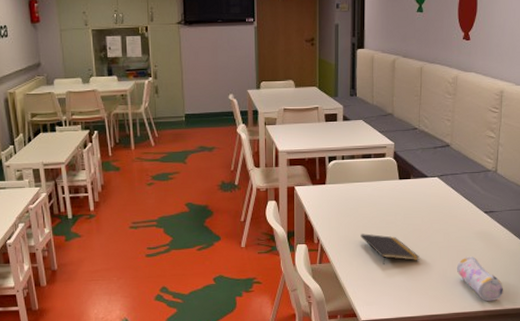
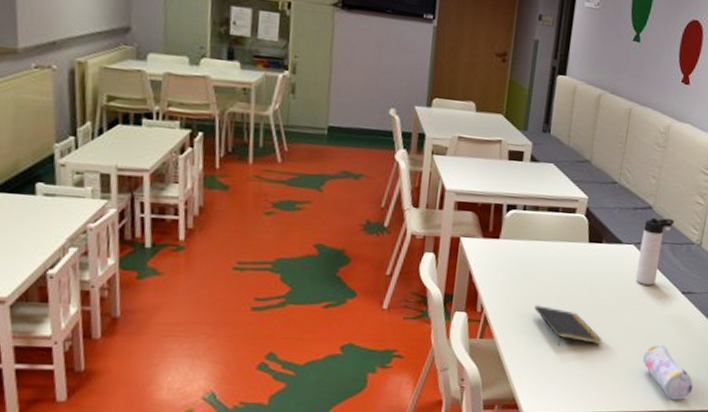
thermos bottle: none [442,153,471,209] -> present [635,217,675,285]

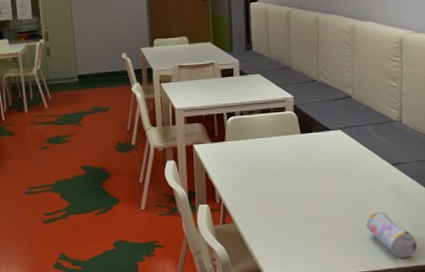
notepad: present [534,305,602,346] -> none [264,191,327,223]
thermos bottle: present [635,217,675,285] -> none [346,103,374,162]

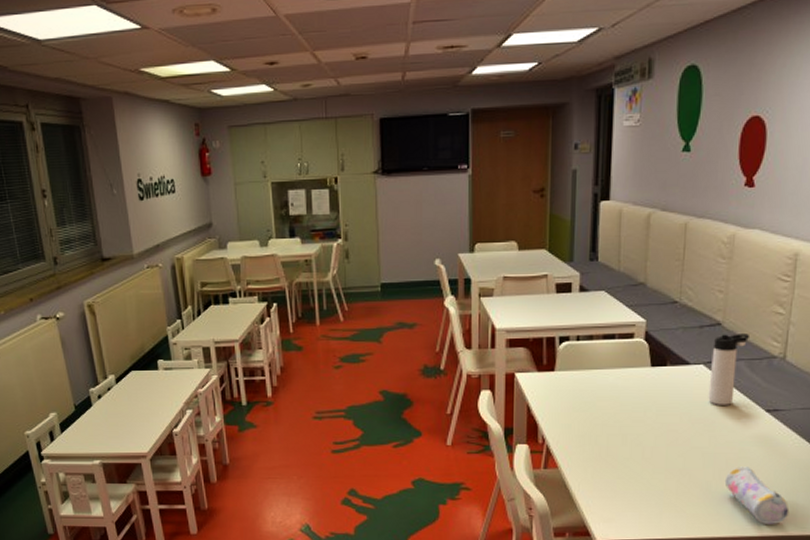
thermos bottle: none [346,103,374,162] -> present [708,334,751,405]

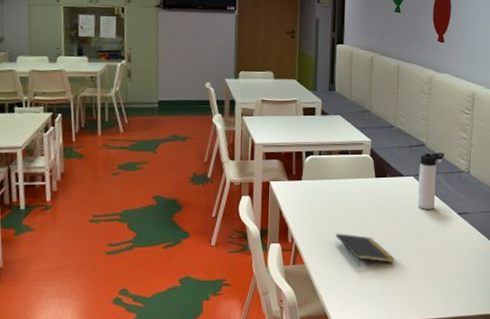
notepad: none [598,433,676,473] -> present [336,233,395,266]
pencil case: present [724,466,790,524] -> none [430,259,477,306]

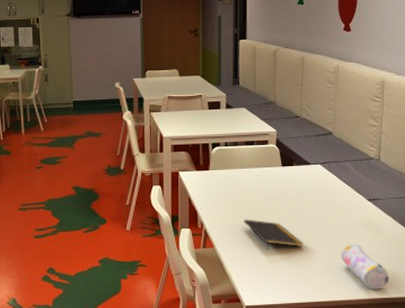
thermos bottle: present [417,152,445,209] -> none [325,141,354,196]
pencil case: none [430,259,477,306] -> present [340,244,389,289]

